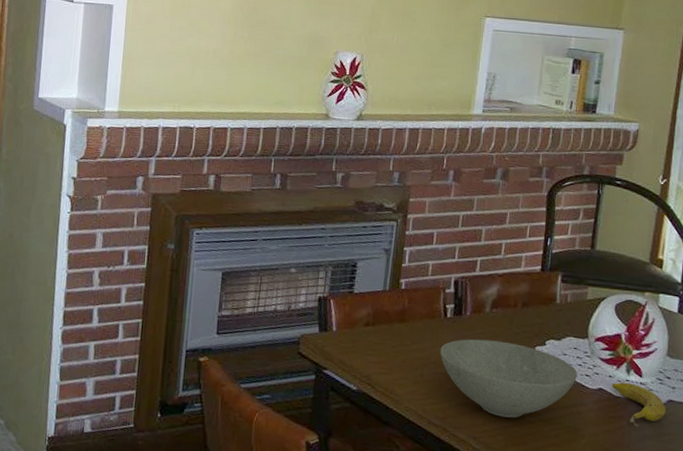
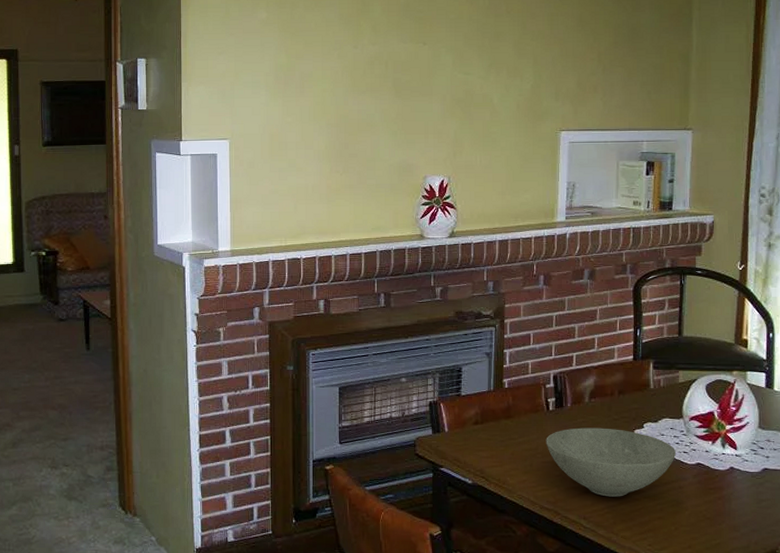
fruit: present [611,382,666,427] -> none [708,456,762,496]

